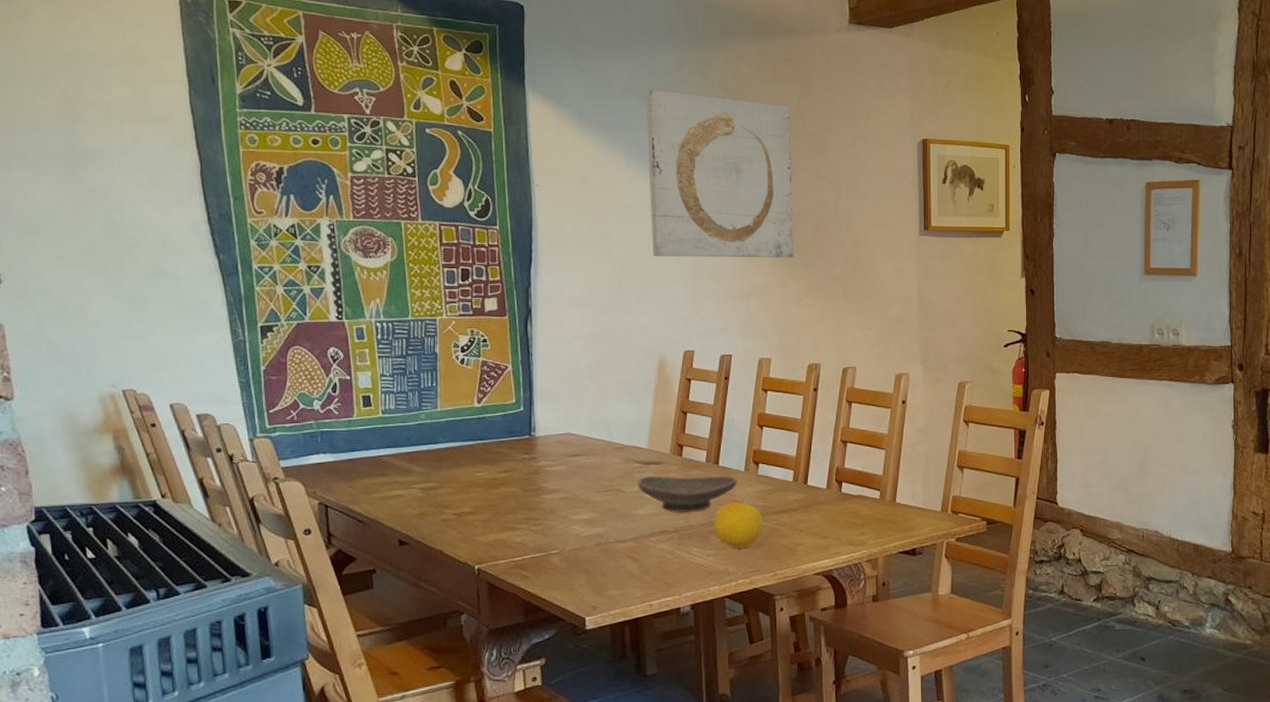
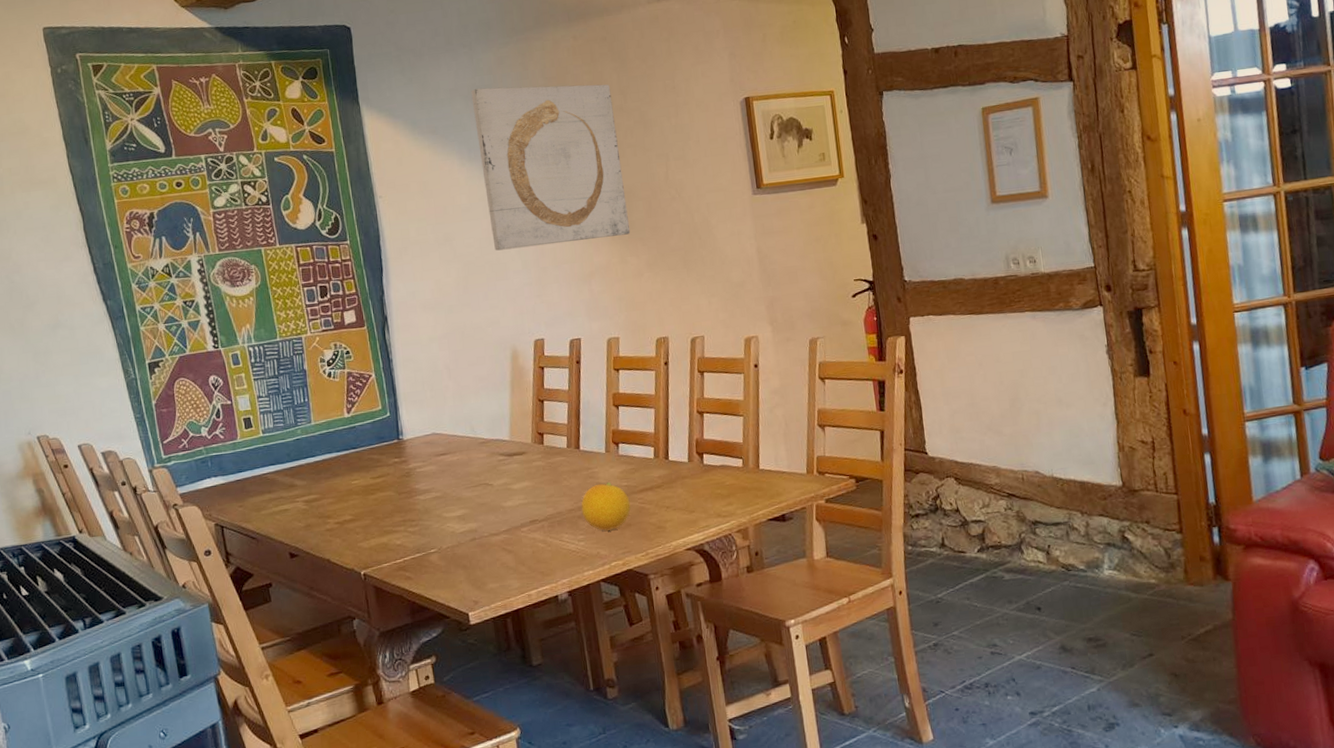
decorative bowl: present [638,475,737,512] -> none [504,459,600,501]

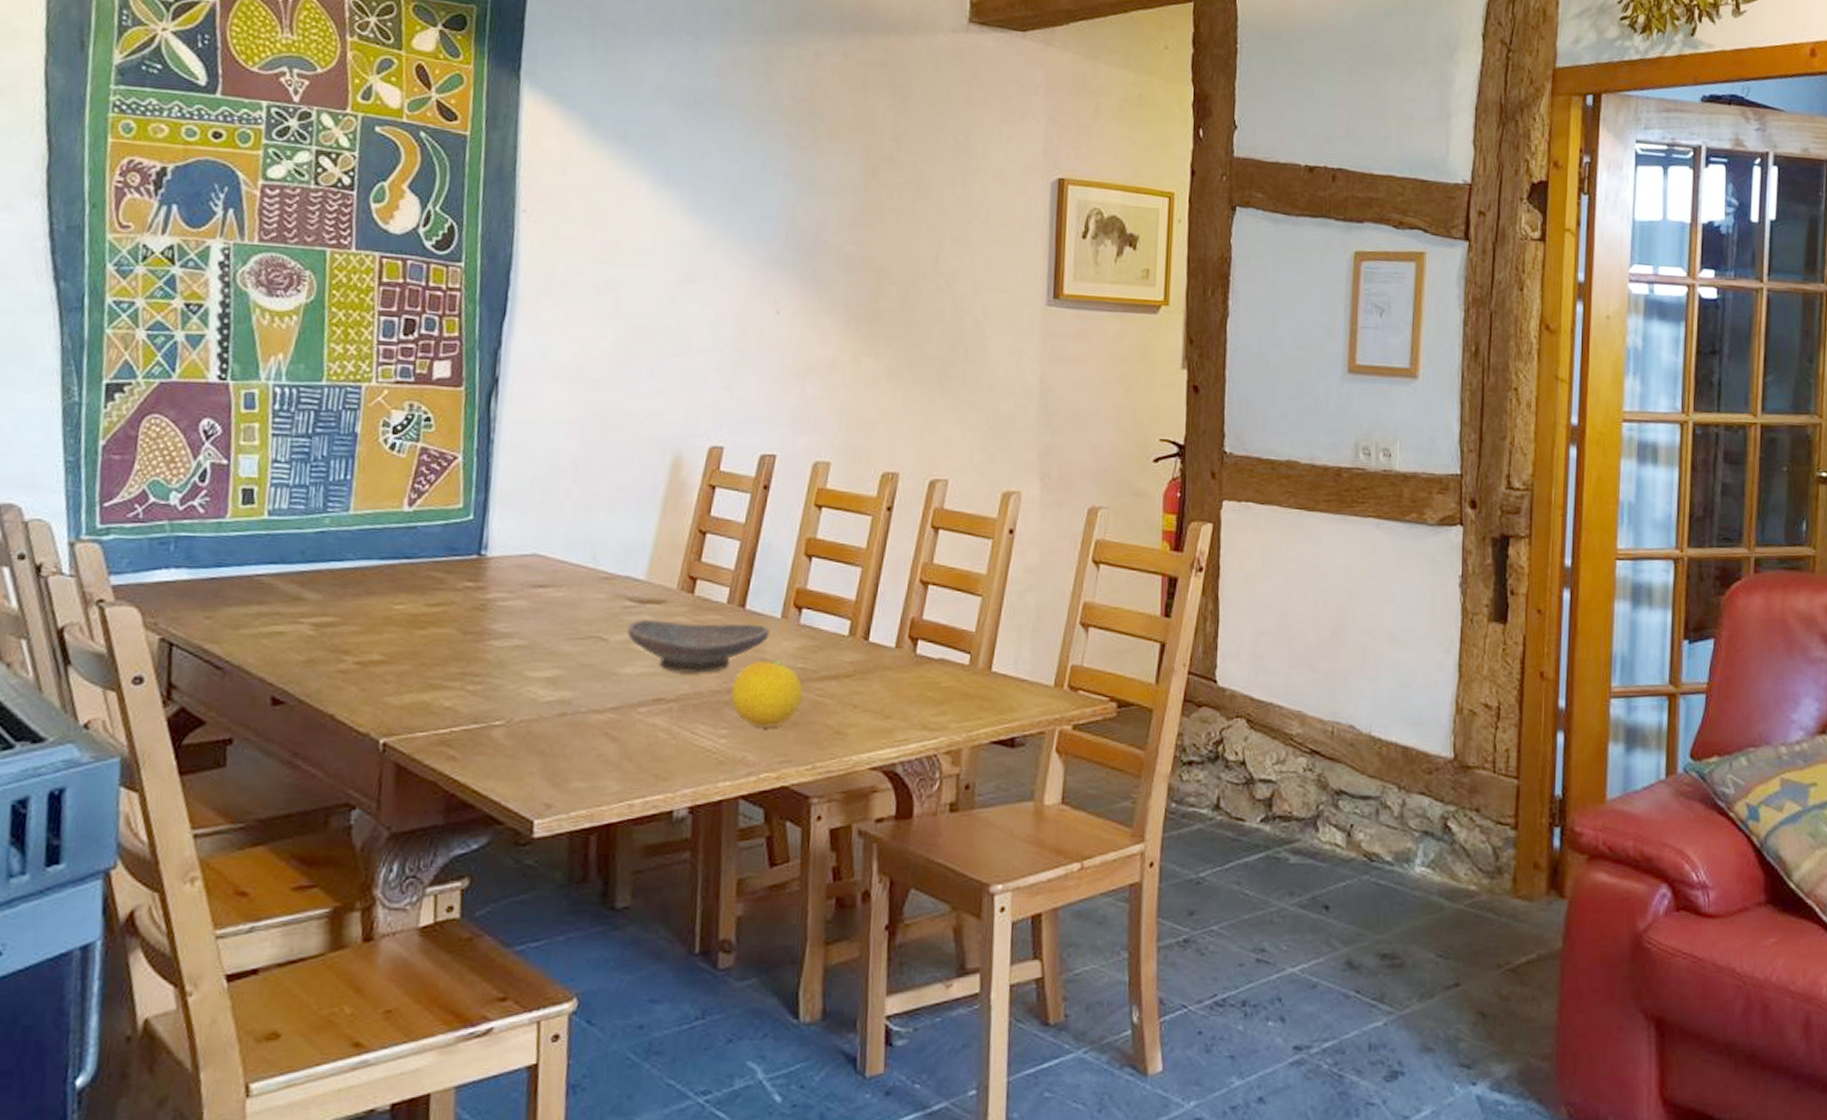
wall art: present [471,84,631,251] -> none [676,92,882,327]
decorative bowl: none [504,459,600,501] -> present [627,619,770,673]

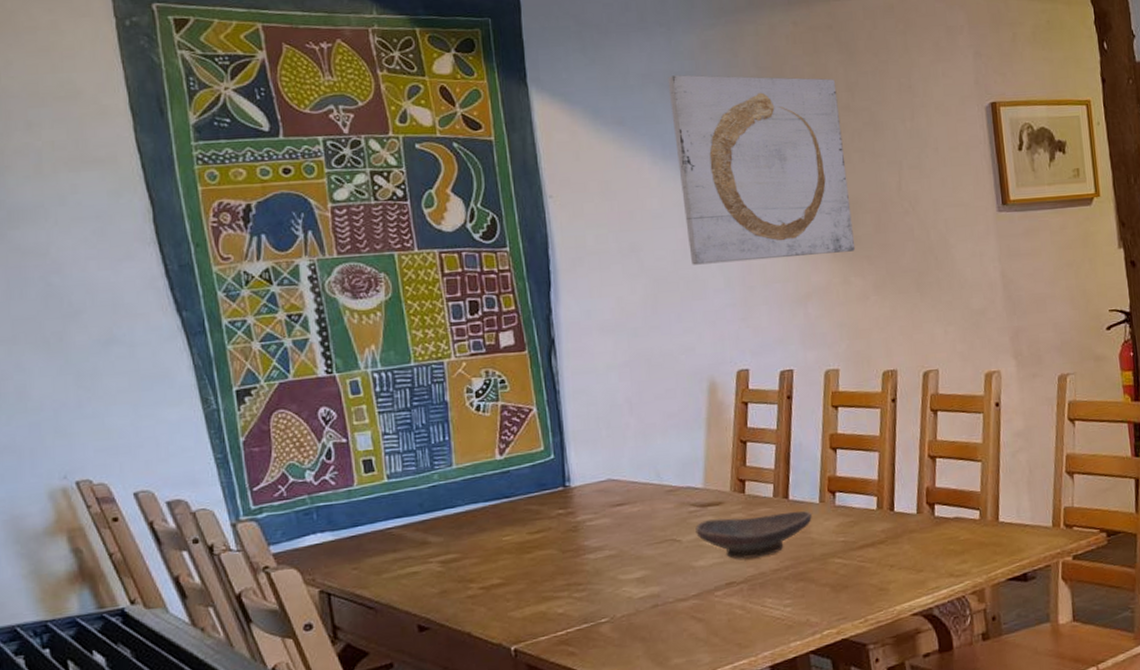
wall art: none [676,92,882,327] -> present [667,75,856,265]
fruit: present [730,659,803,729] -> none [788,536,848,595]

